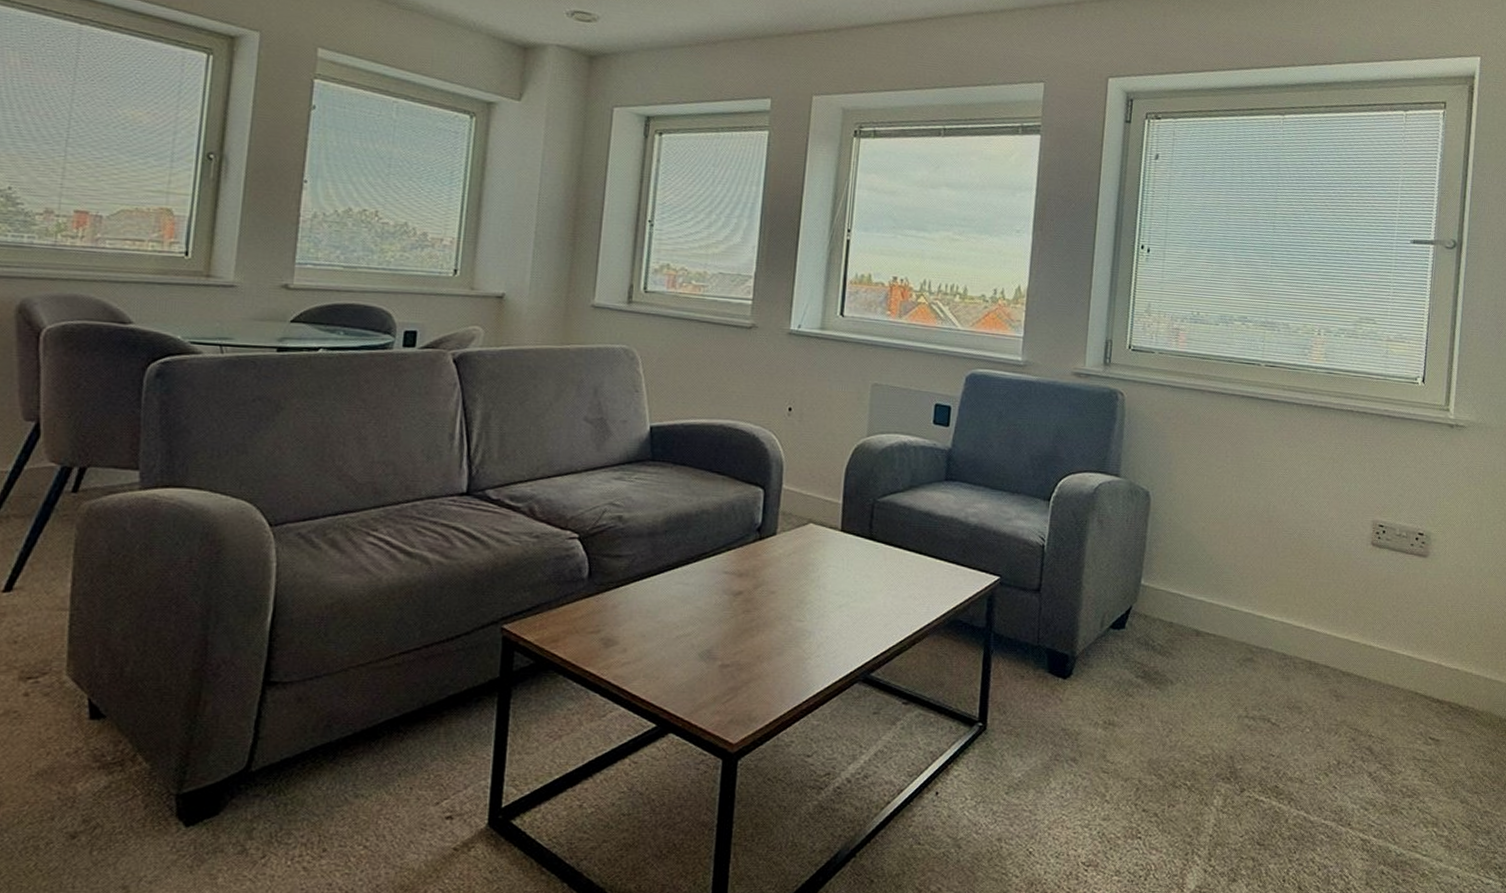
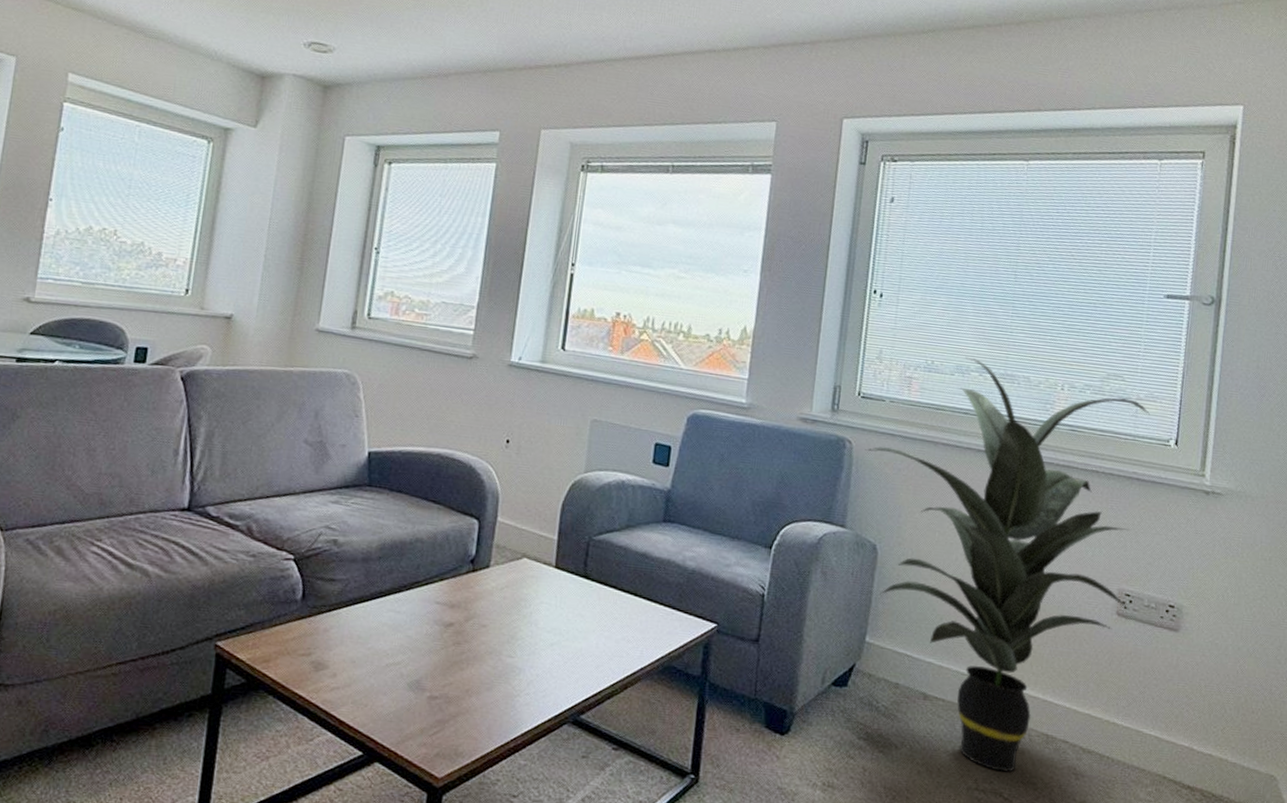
indoor plant: none [1136,306,1399,699] -> present [865,356,1150,772]

